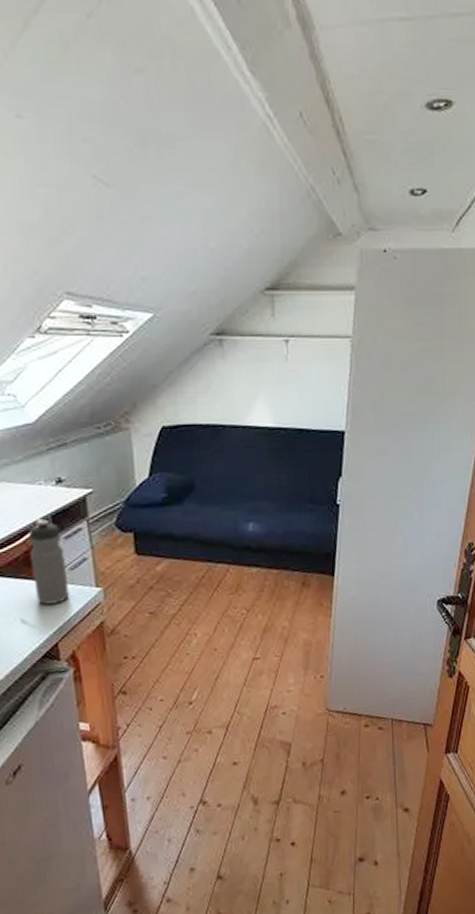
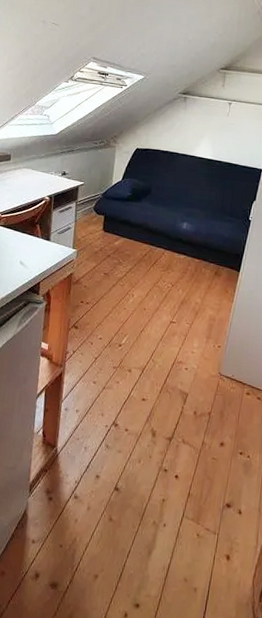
water bottle: present [28,520,70,605] -> none [33,197,58,255]

